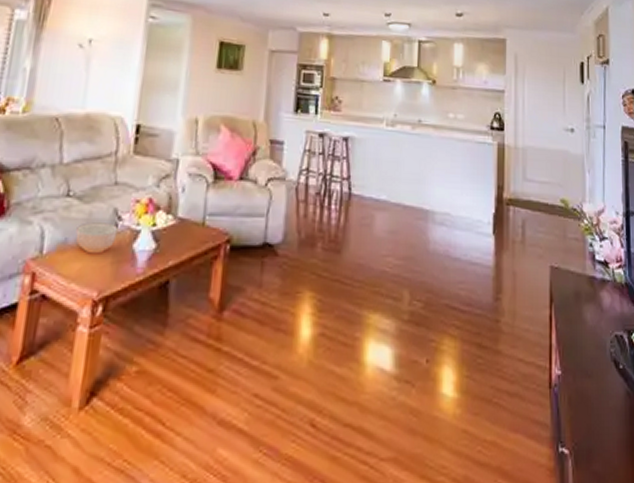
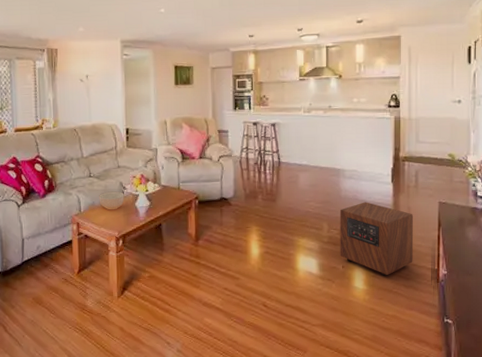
subwoofer: none [424,261,519,377] -> present [339,202,413,276]

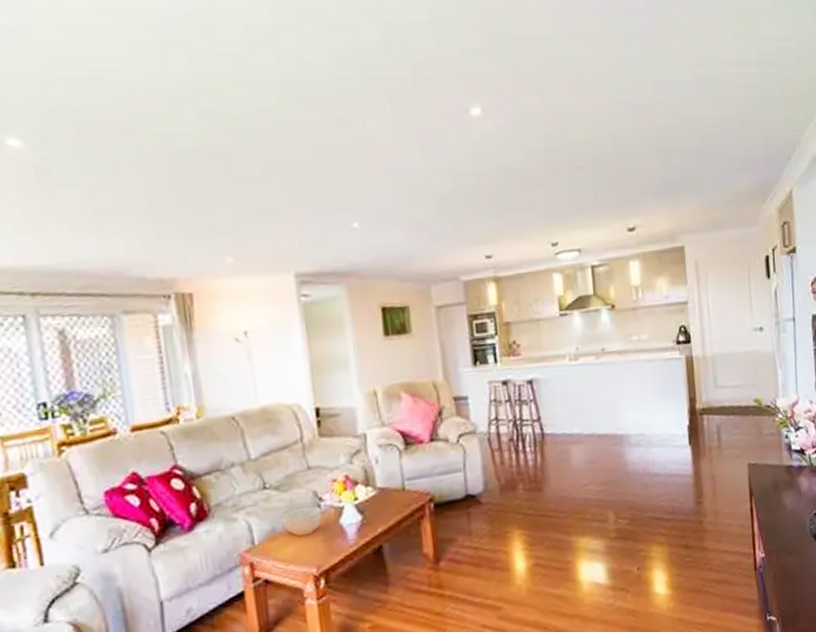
subwoofer: present [339,202,413,276] -> none [627,475,724,573]

